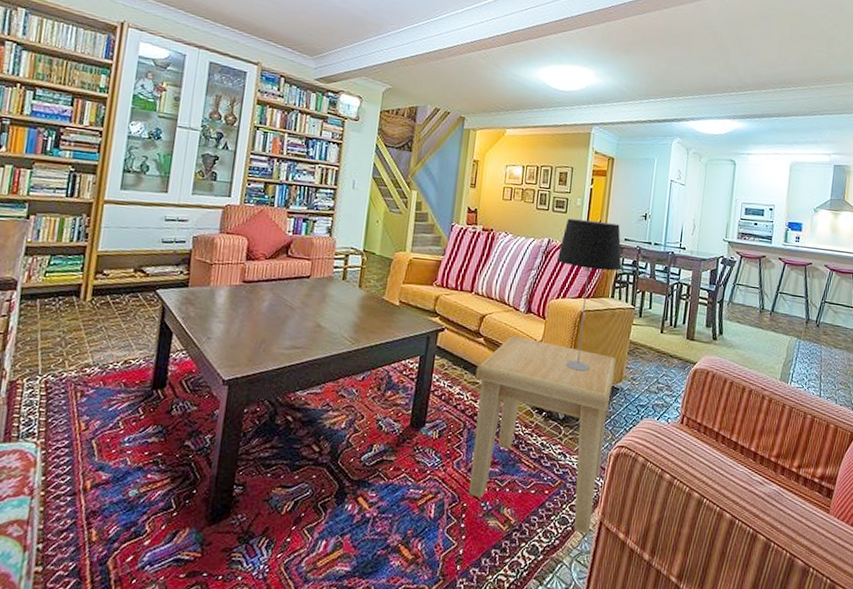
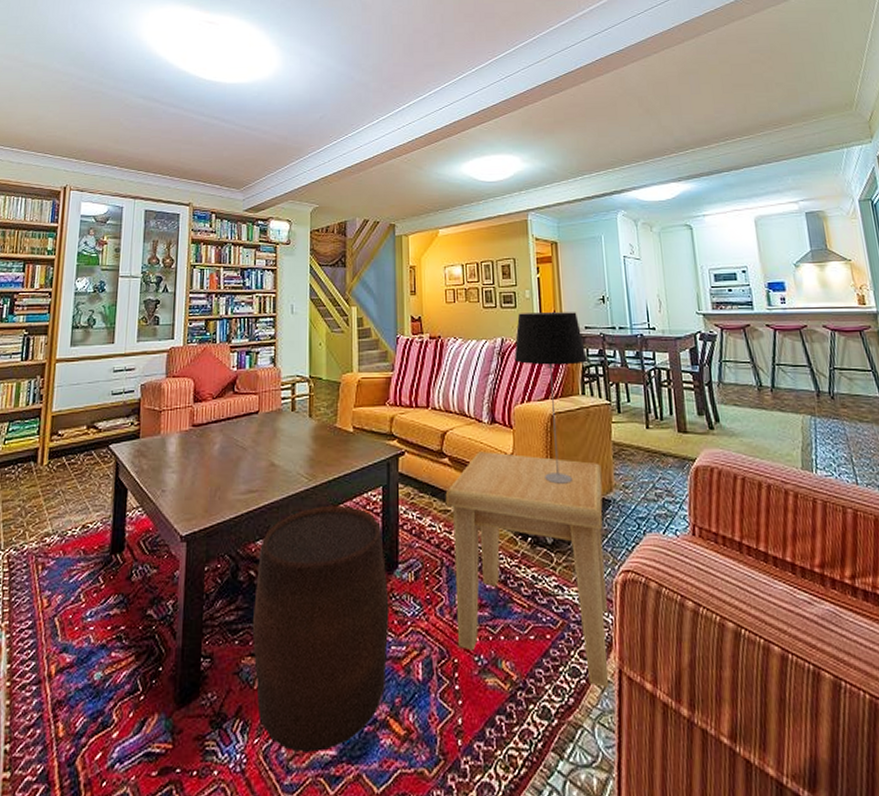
stool: none [283,367,415,568] -> present [252,505,390,752]

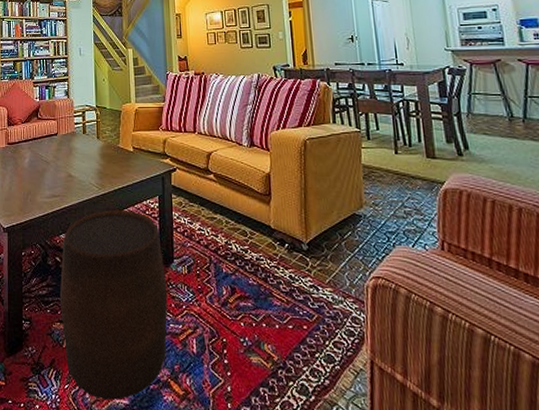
side table: present [445,452,609,689] -> none [211,170,362,376]
table lamp: present [513,312,587,484] -> none [269,50,338,200]

